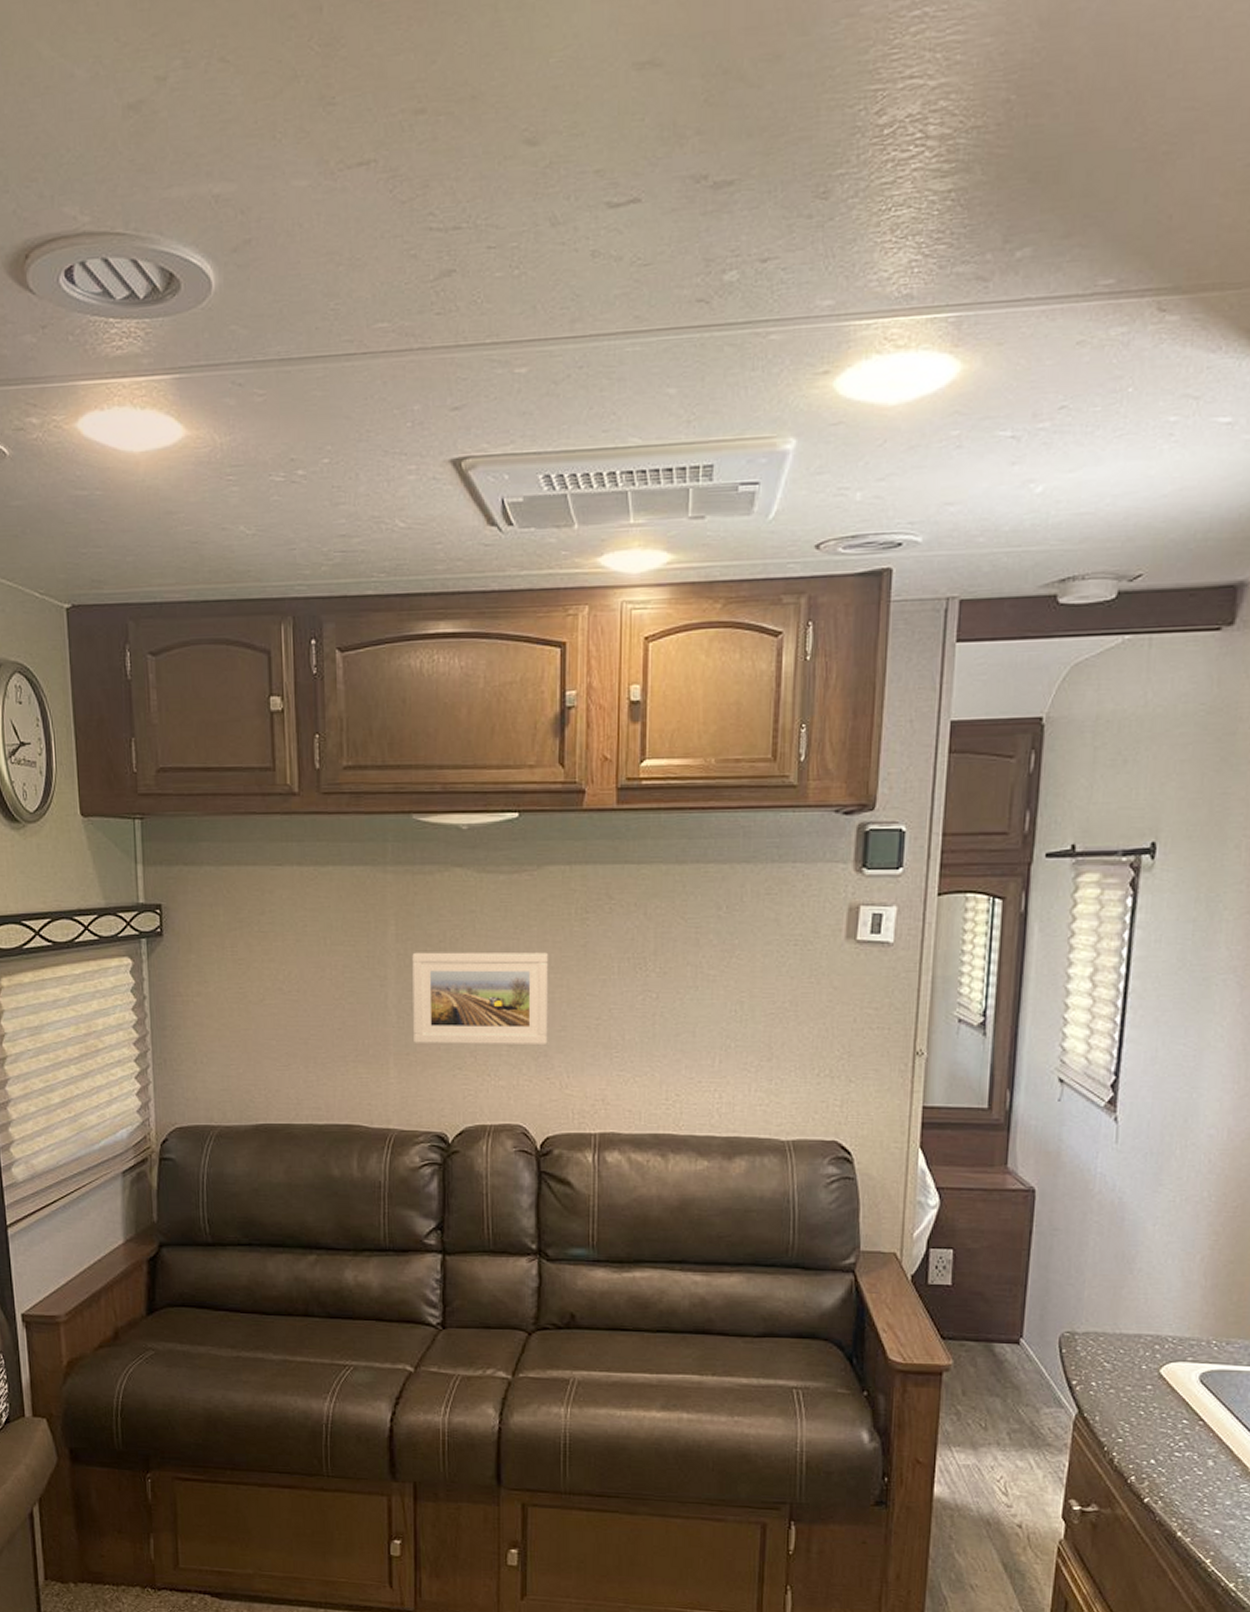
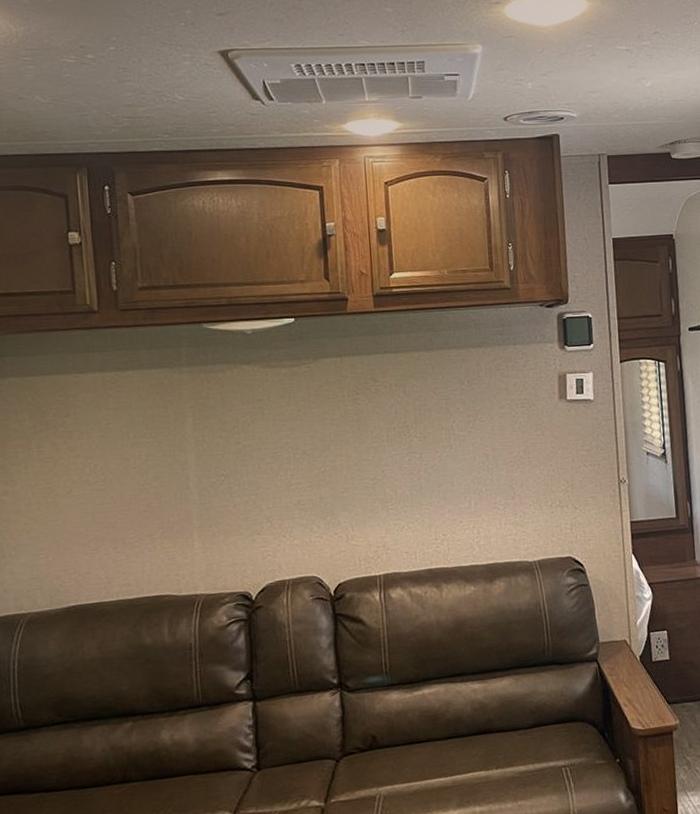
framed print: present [412,952,549,1046] -> none [209,429,333,516]

